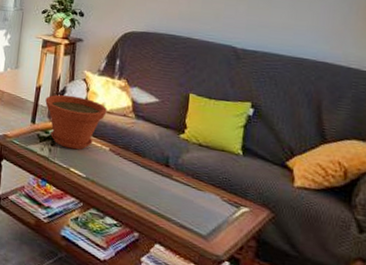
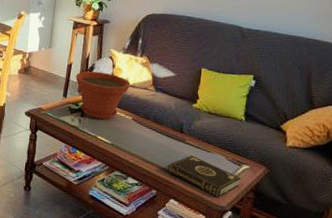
book: none [152,193,239,245] -> present [168,155,241,198]

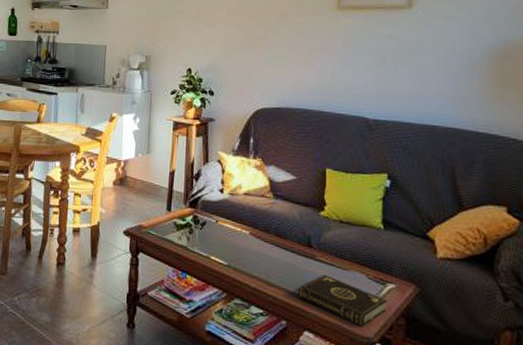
plant pot: present [76,71,131,120] -> none [180,178,244,236]

